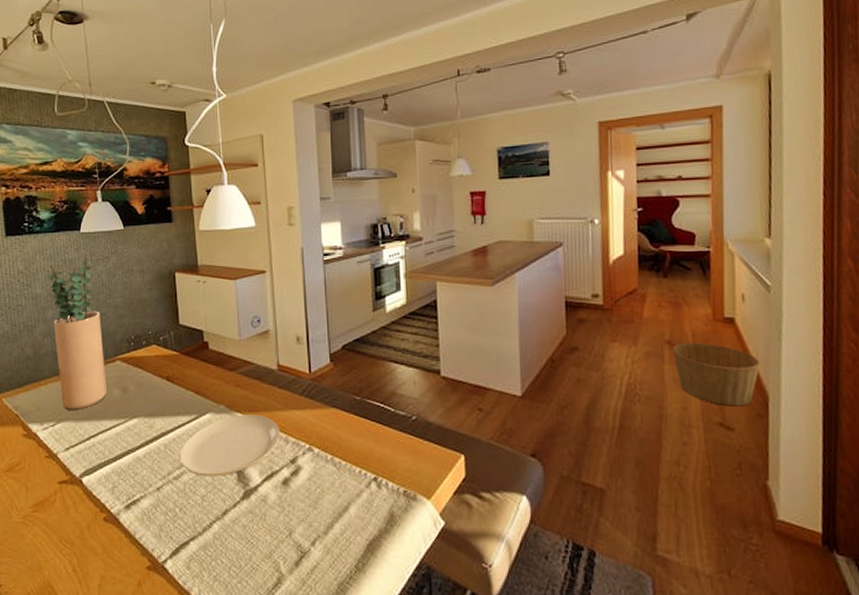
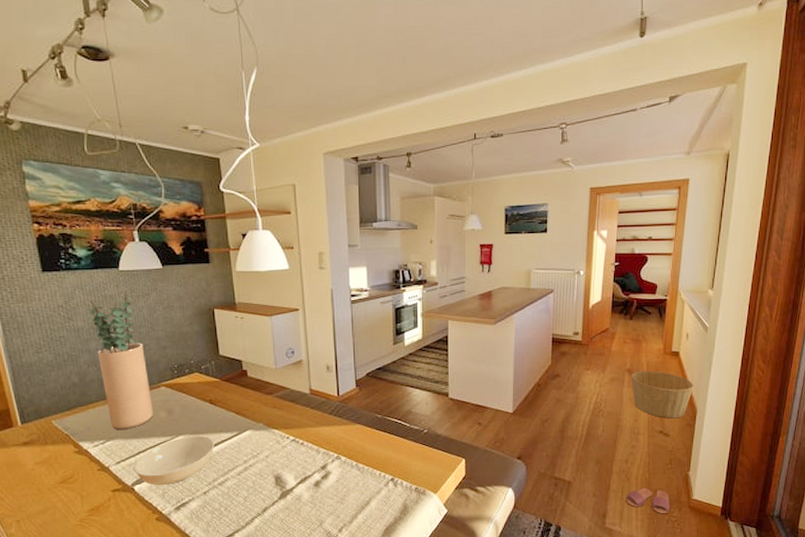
bowl: none [83,418,171,478] -> present [133,435,215,486]
plate: present [179,414,281,477] -> none [223,430,313,482]
slippers: none [681,501,748,540] -> present [626,487,671,514]

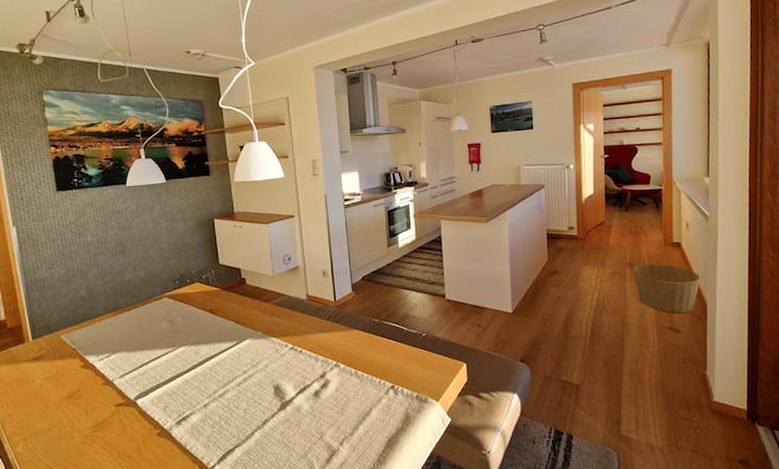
vase: present [90,290,154,429] -> none [99,205,157,342]
bowl: present [133,435,215,486] -> none [136,346,215,399]
slippers: present [626,487,671,514] -> none [640,389,691,419]

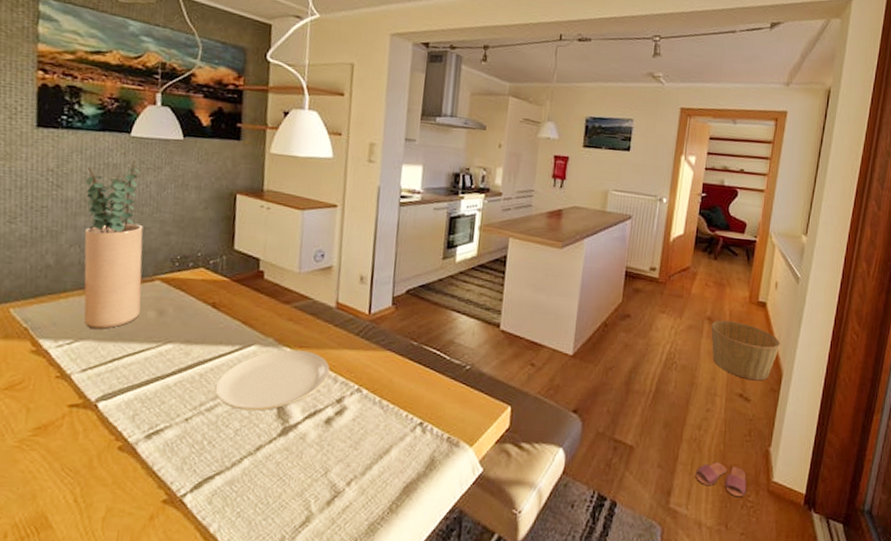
vase: none [99,205,157,342] -> present [83,160,143,329]
plate: none [223,338,311,393] -> present [215,349,330,411]
slippers: none [640,389,691,419] -> present [695,462,747,498]

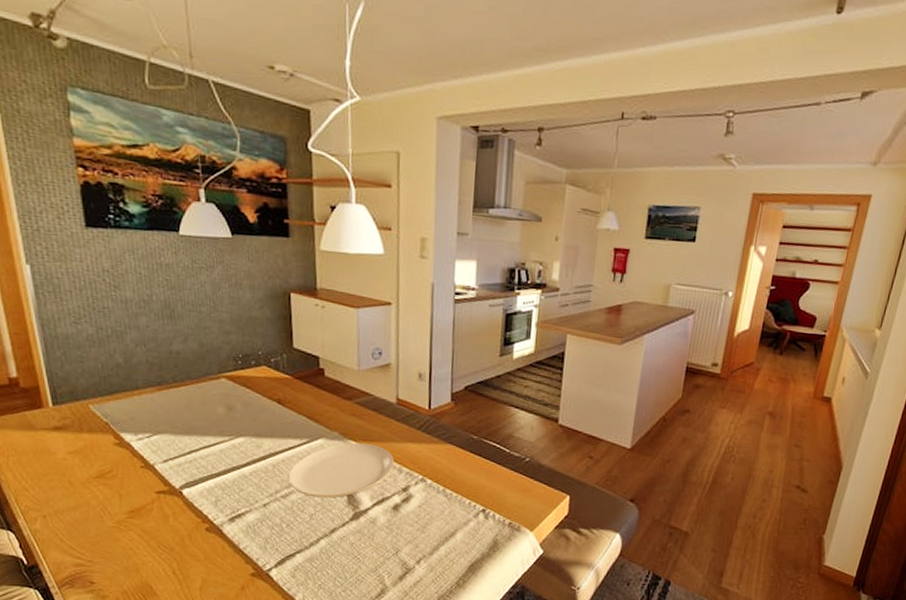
vase: present [83,160,143,329] -> none [141,259,211,424]
slippers: present [695,462,747,498] -> none [748,547,798,579]
basket: present [711,320,780,381] -> none [771,415,843,474]

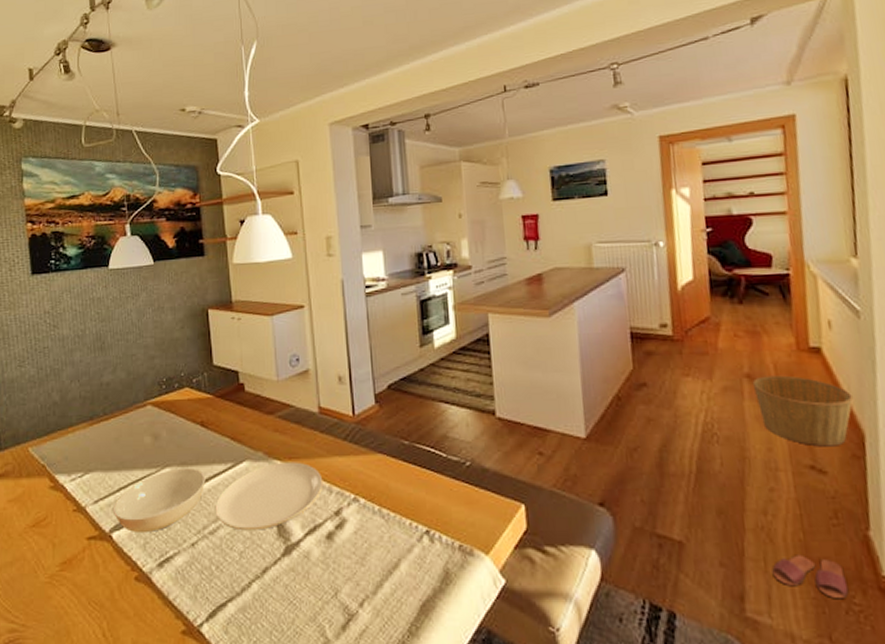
bowl: none [183,438,280,492] -> present [112,467,206,534]
slippers: none [748,547,798,579] -> present [772,554,849,600]
basket: none [771,415,843,474] -> present [752,375,853,447]

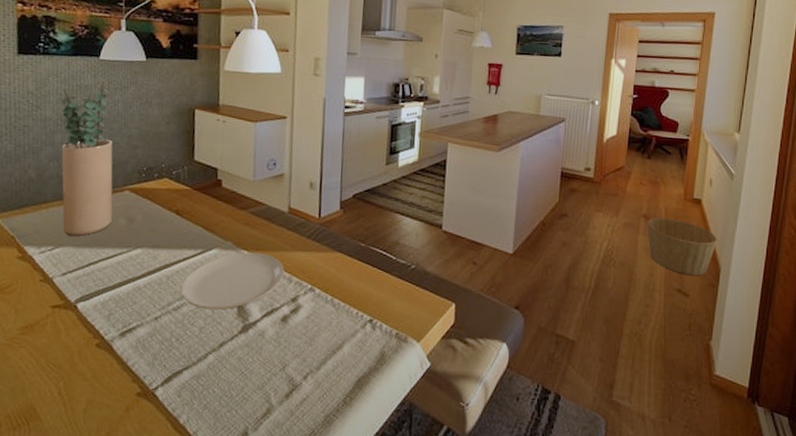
vase: none [76,291,138,459] -> present [61,81,113,236]
bowl: present [112,467,206,534] -> none [80,249,175,306]
slippers: present [772,554,849,600] -> none [637,356,689,391]

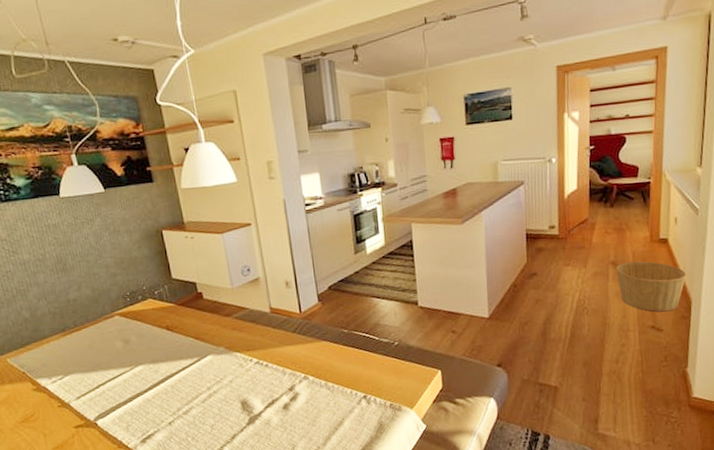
vase: present [61,81,113,236] -> none [34,218,111,364]
plate: present [181,252,285,310] -> none [186,352,278,409]

